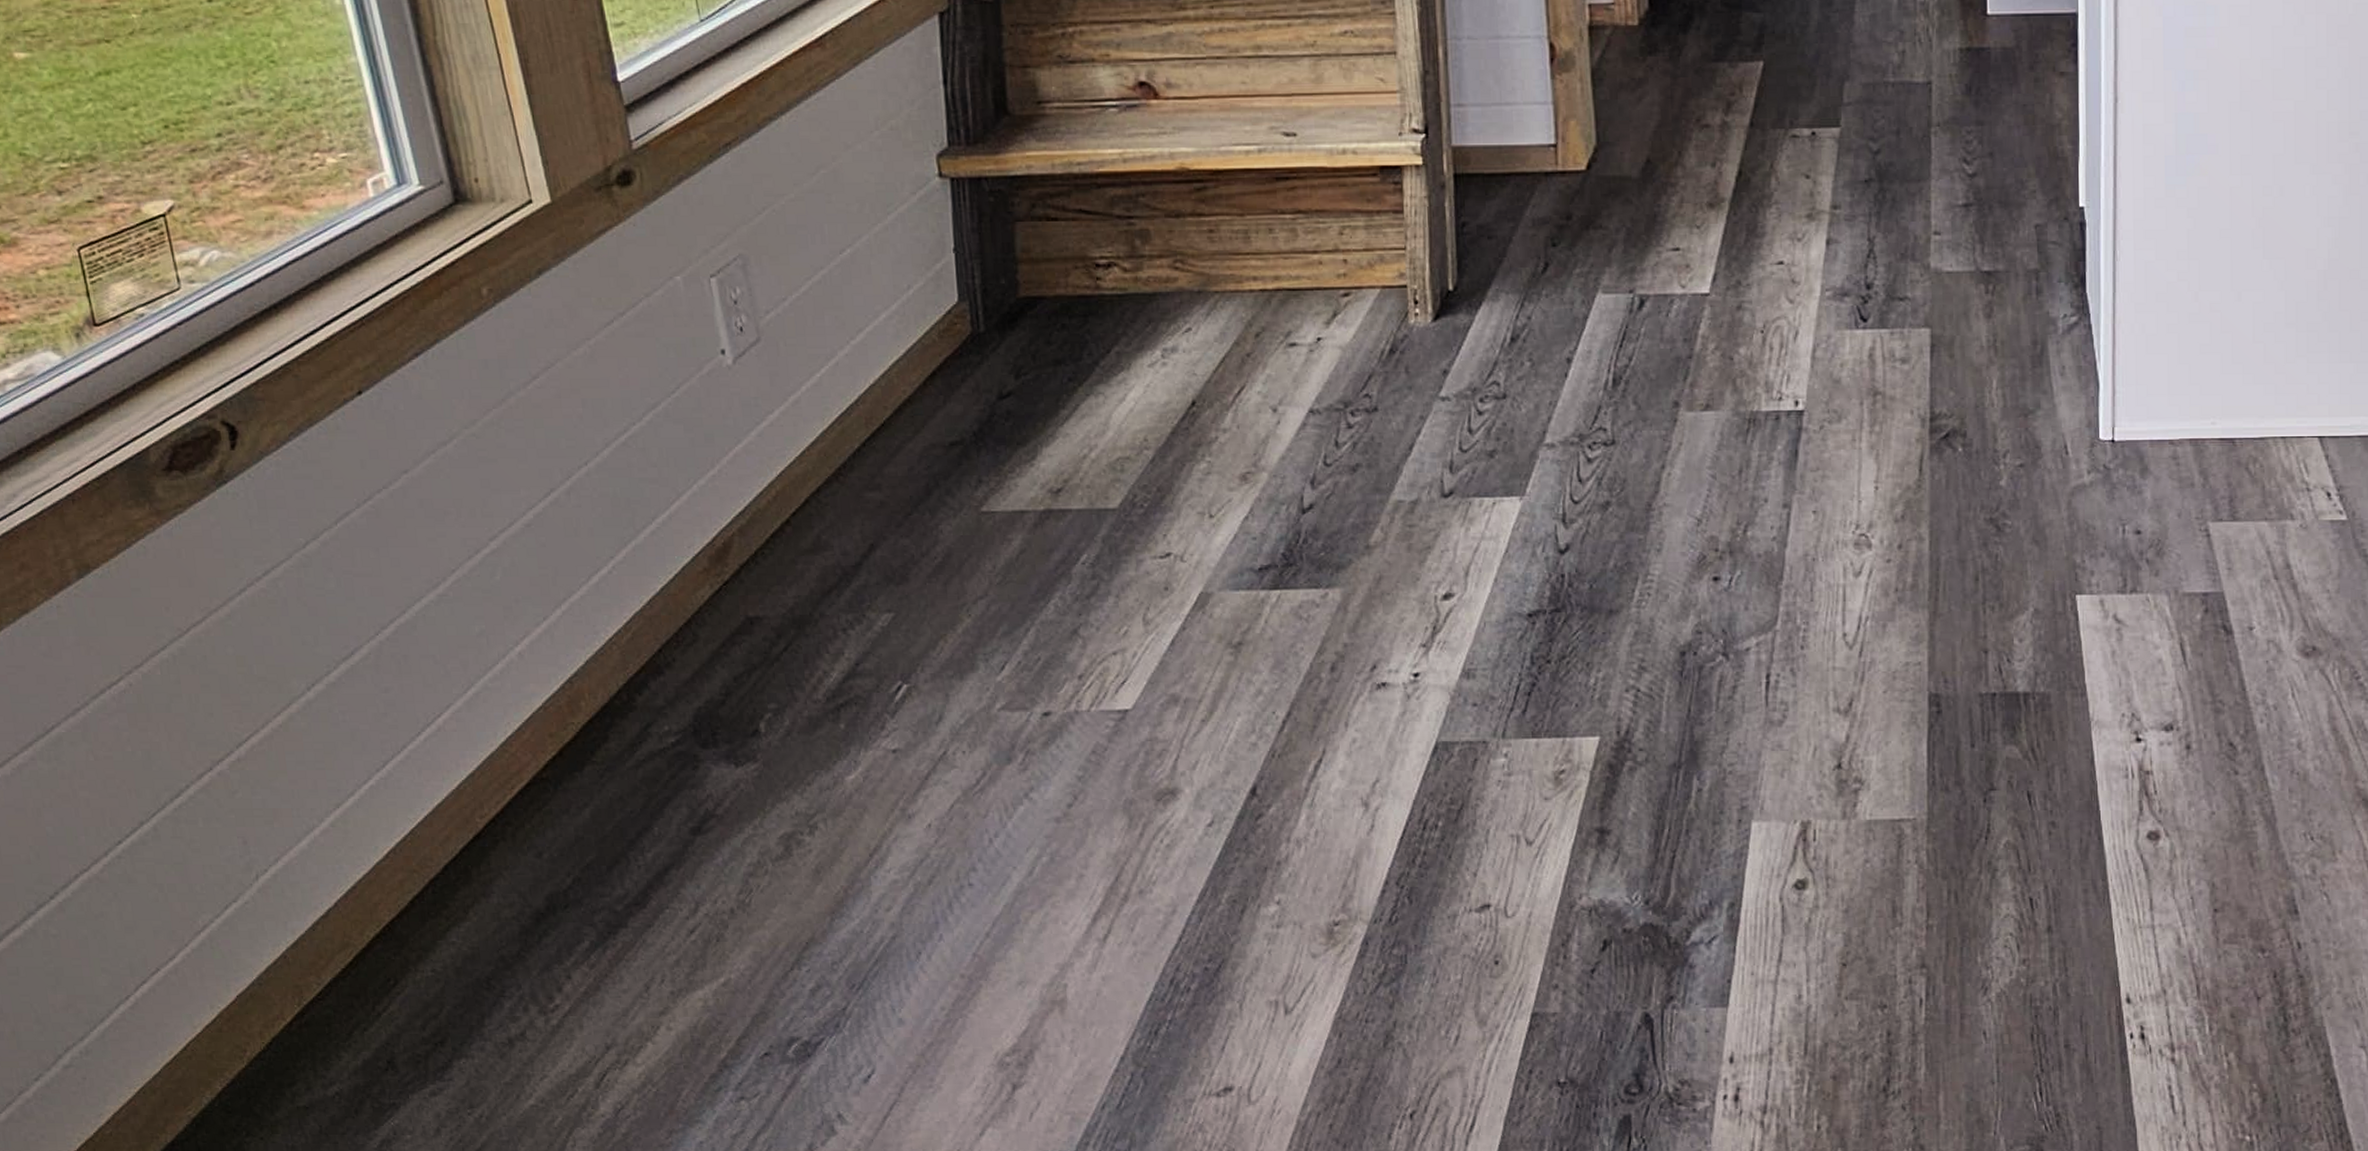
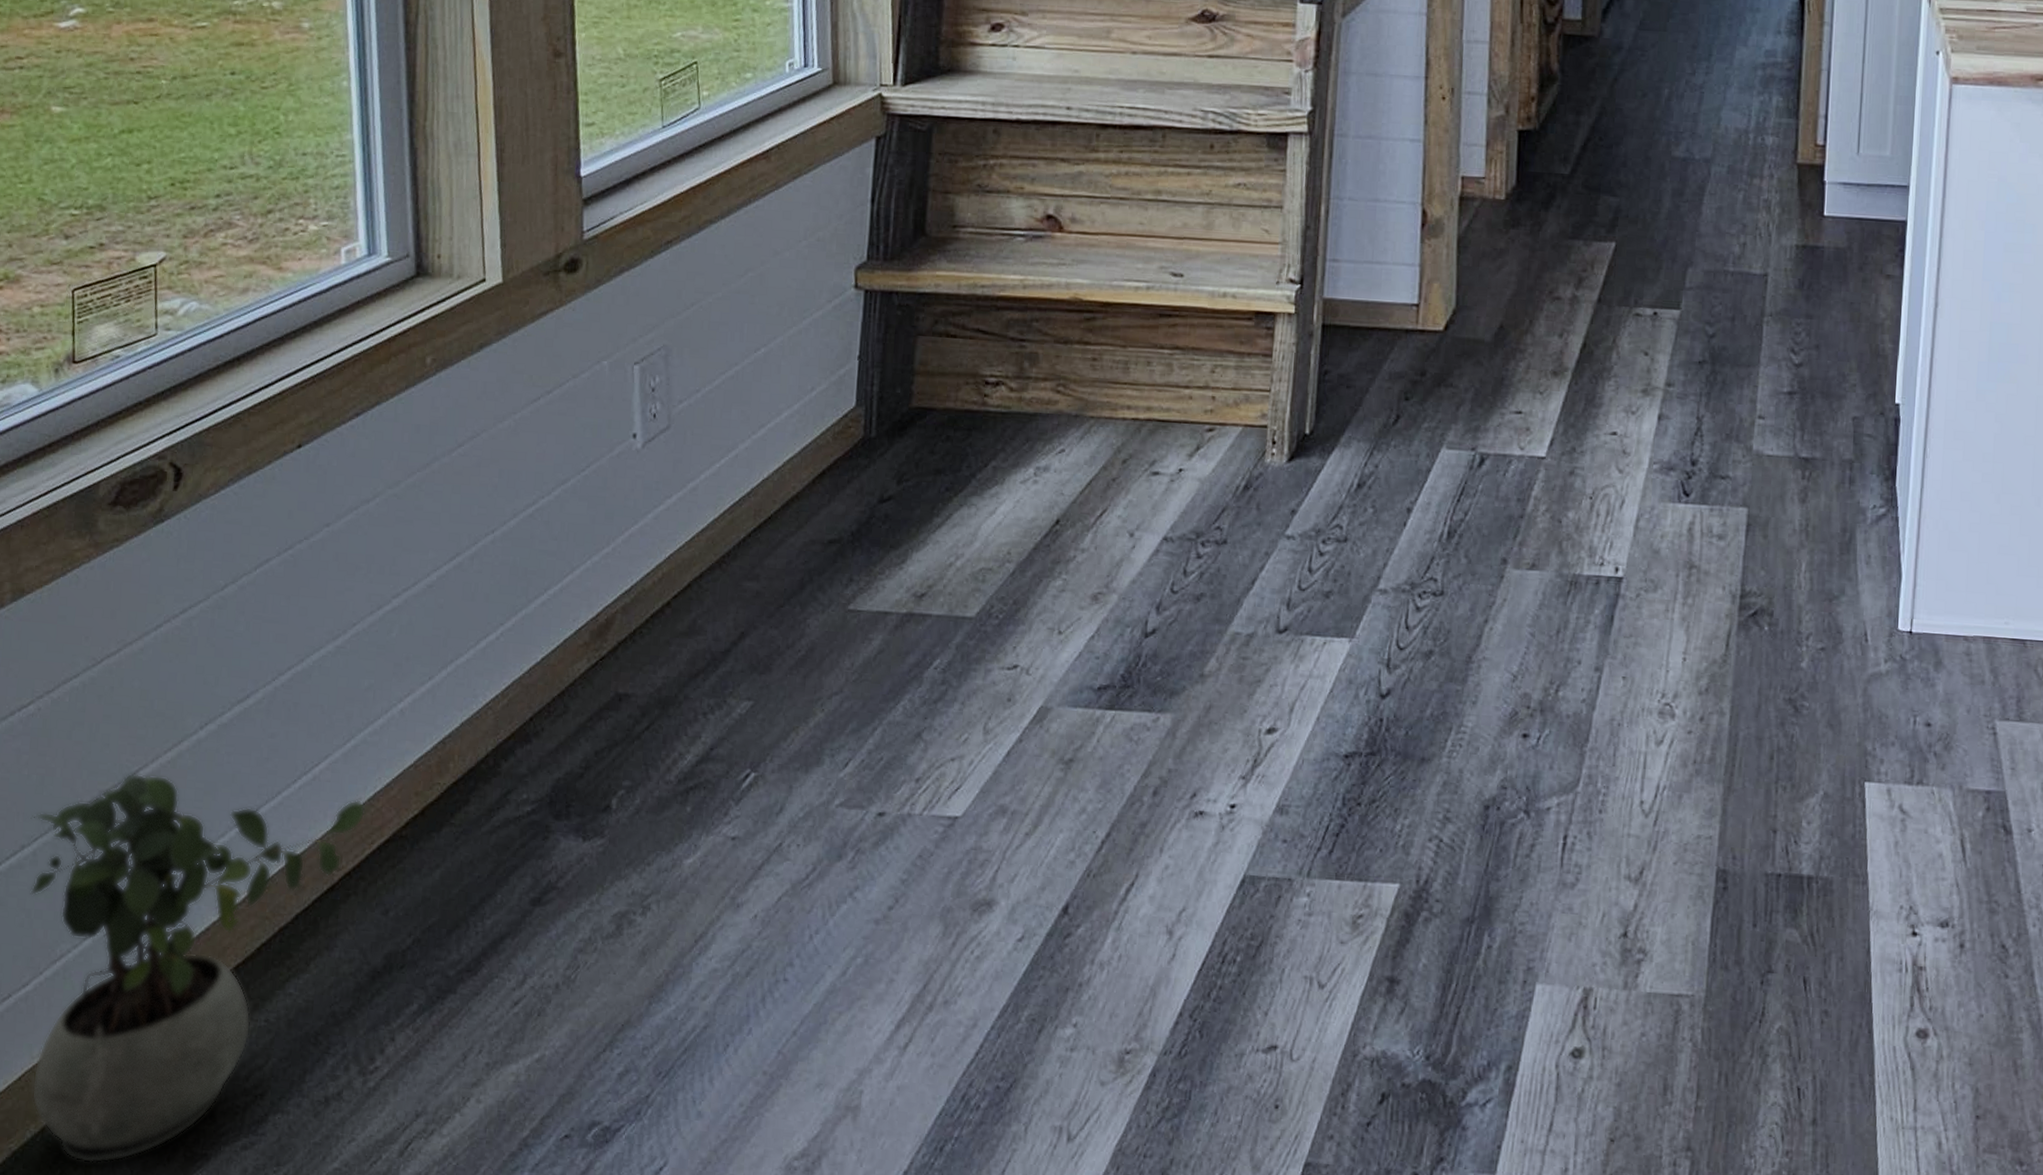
potted plant: none [144,740,500,1123] -> present [30,773,366,1164]

